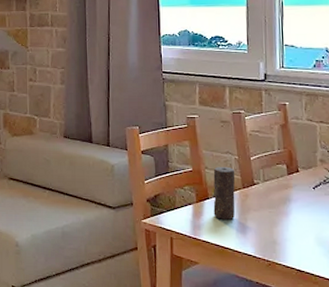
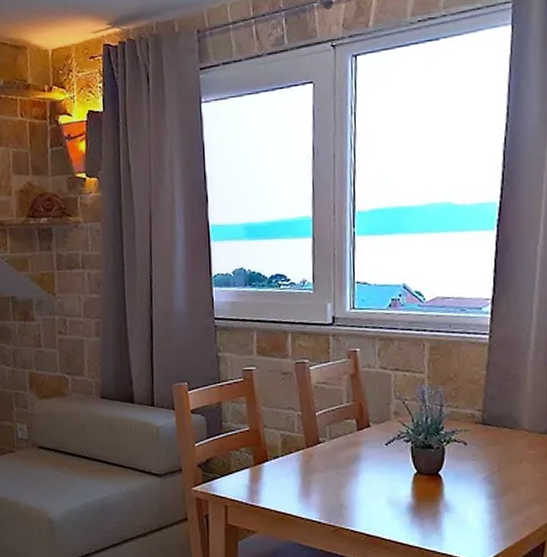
candle: present [213,166,235,220] -> none [273,424,298,483]

